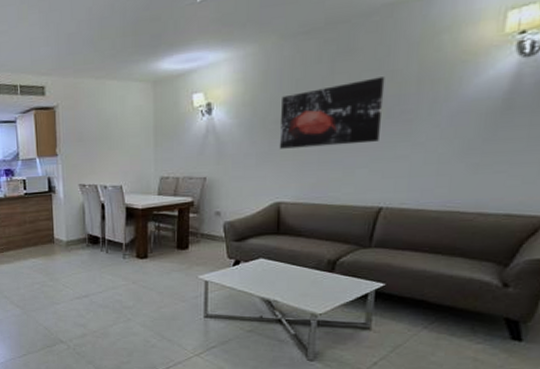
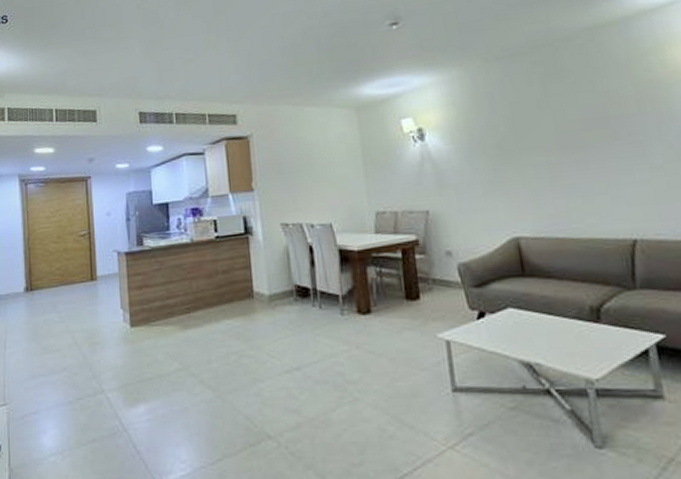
wall art: present [279,76,385,149] -> none [498,97,613,176]

